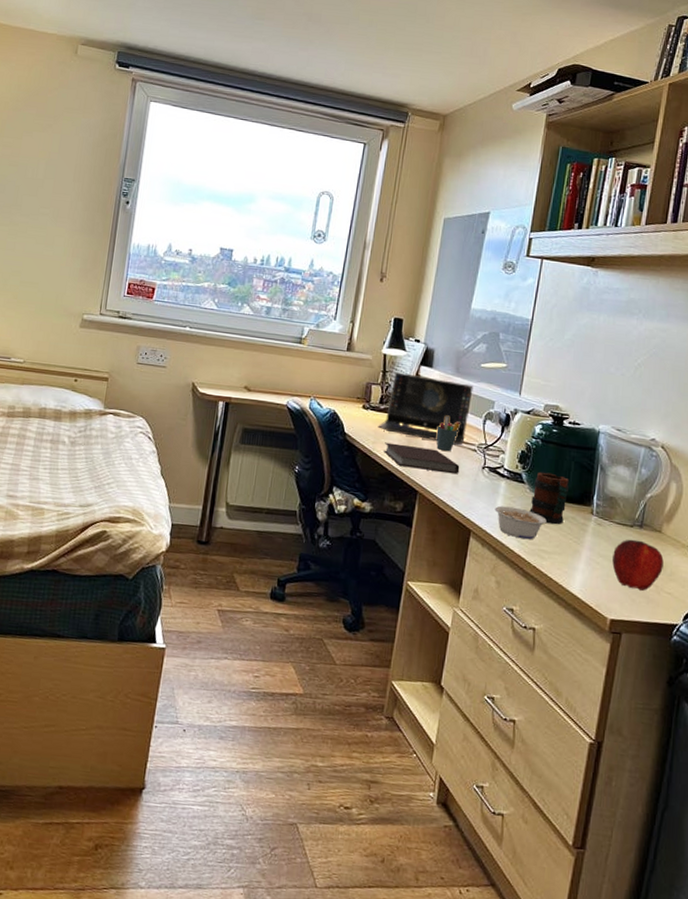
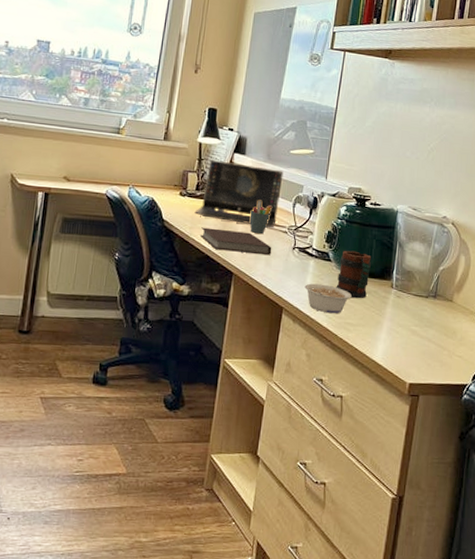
apple: present [612,539,664,591] -> none [410,309,455,355]

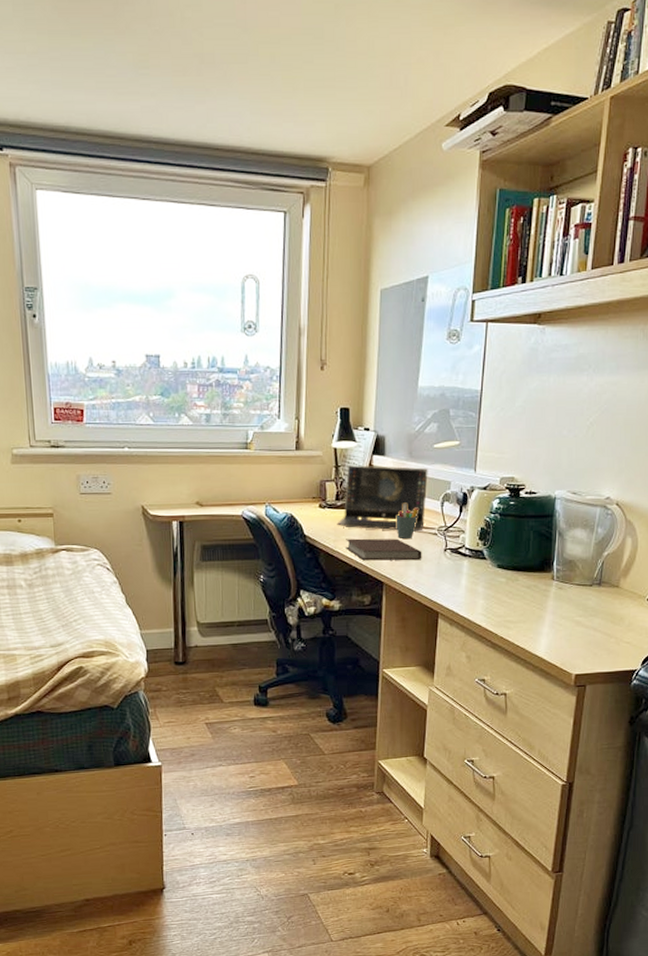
legume: present [304,283,352,314] -> none [460,584,510,613]
mug: present [336,250,371,299] -> none [493,545,529,595]

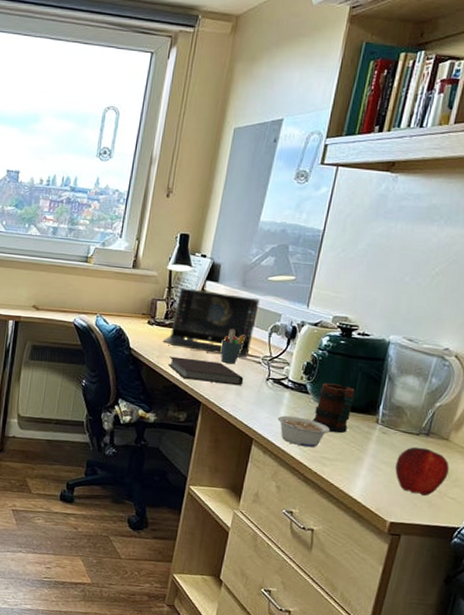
legume: none [460,584,510,613] -> present [277,415,330,448]
mug: none [493,545,529,595] -> present [312,383,355,433]
apple: none [574,597,622,644] -> present [395,446,449,496]

